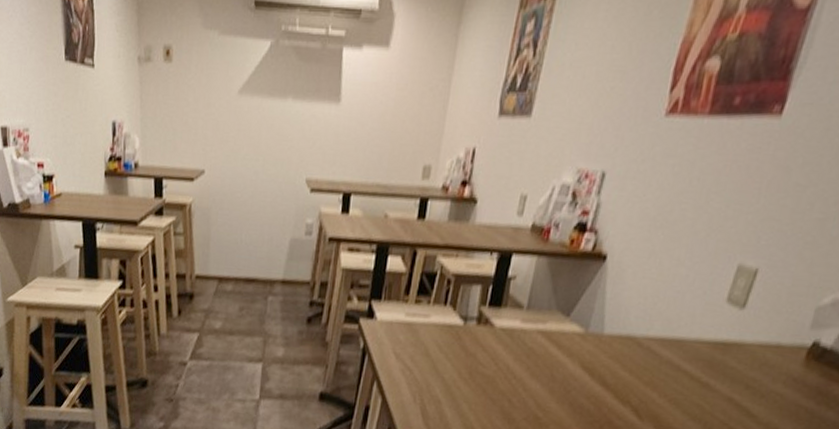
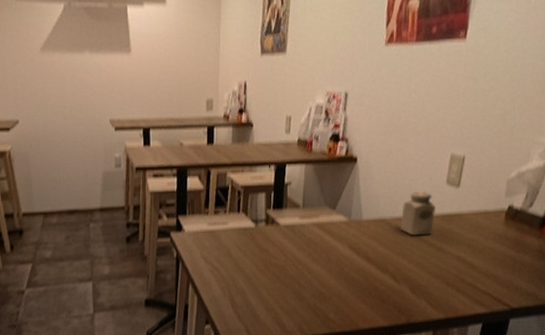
salt shaker: none [653,306,707,365] -> present [400,191,435,236]

